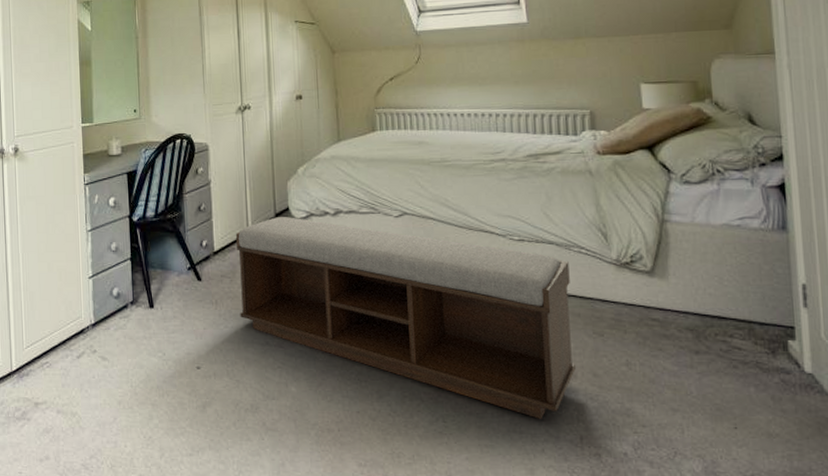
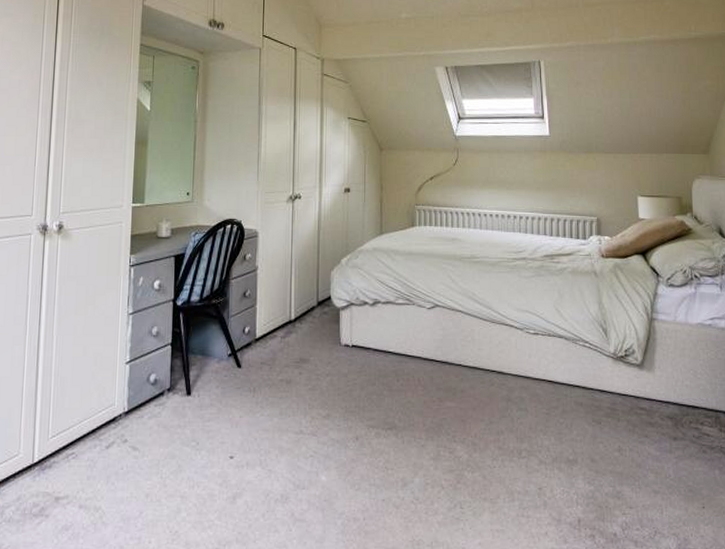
bench: present [236,217,576,419] -> none [277,305,577,503]

